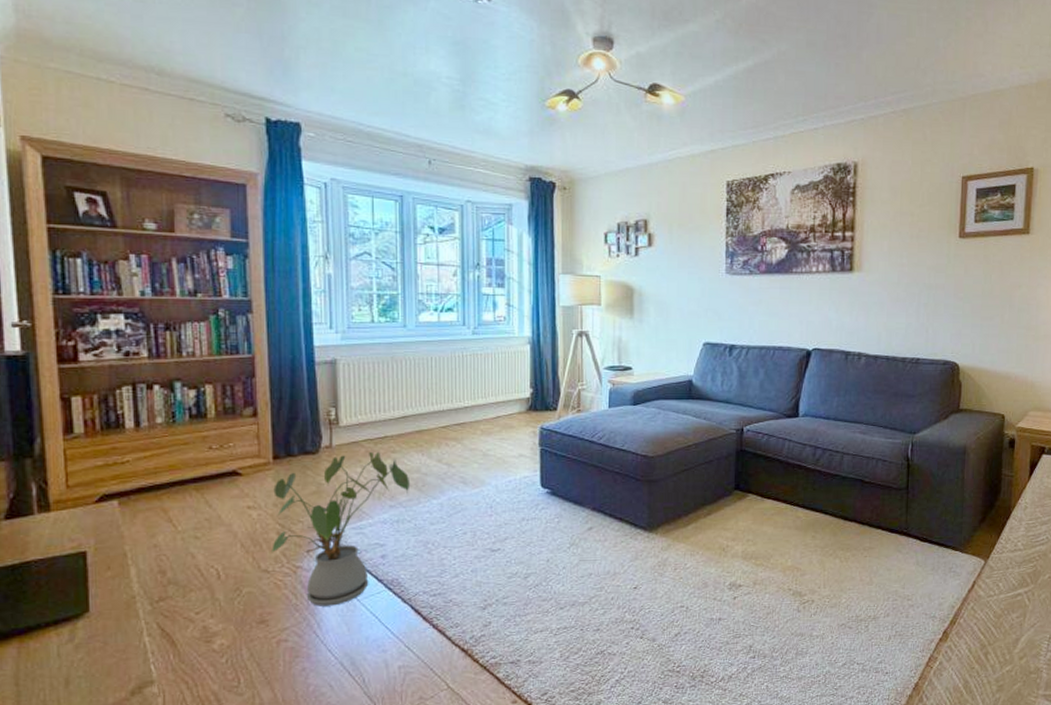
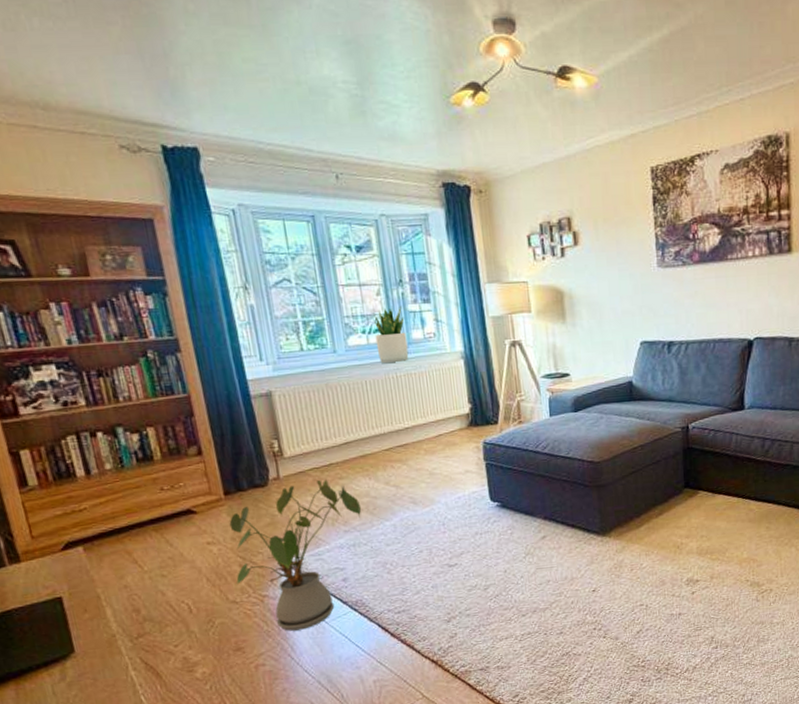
planter: none [446,287,477,342] -> present [373,305,409,364]

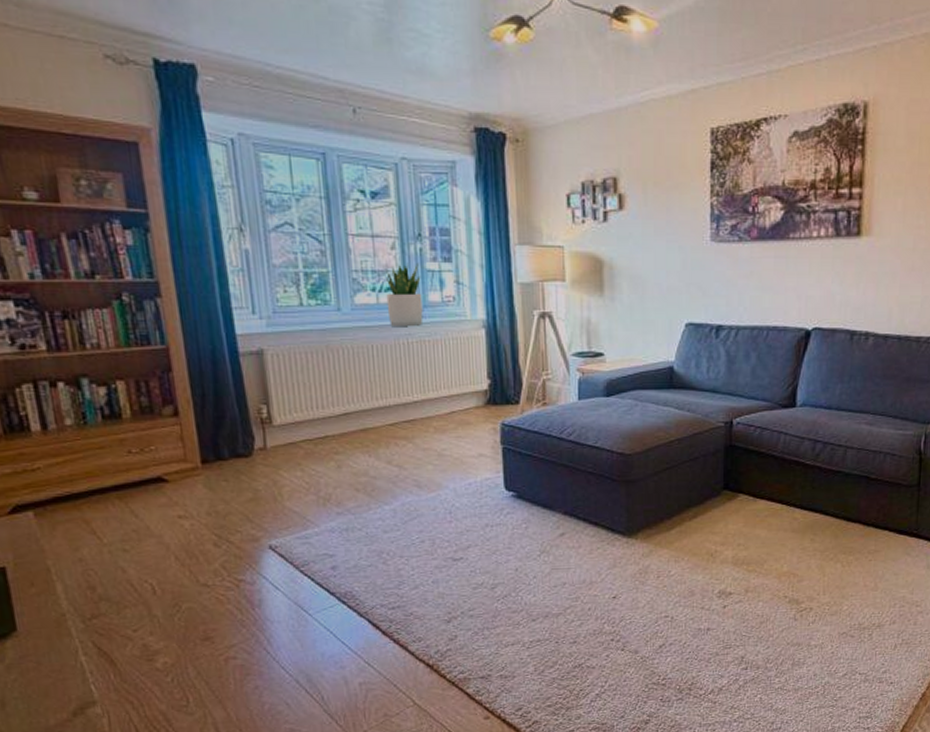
house plant: present [229,480,362,631] -> none [205,454,358,622]

